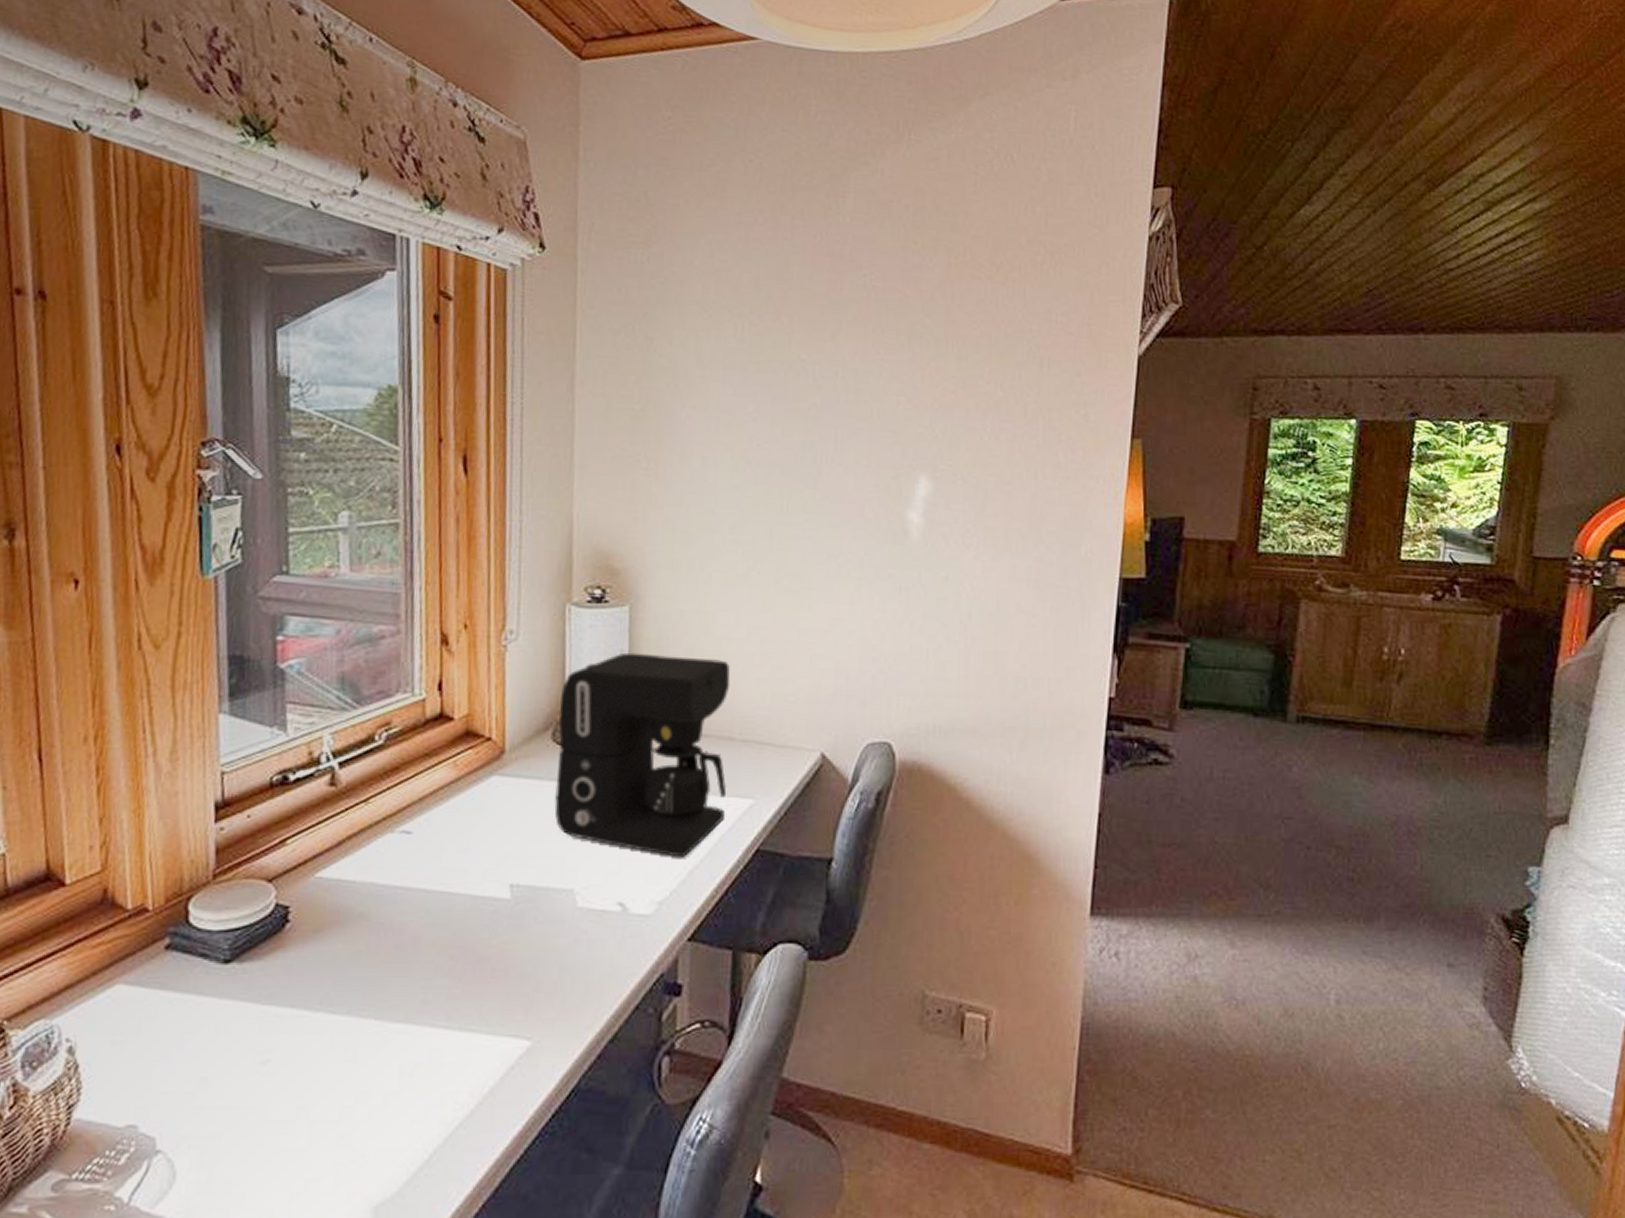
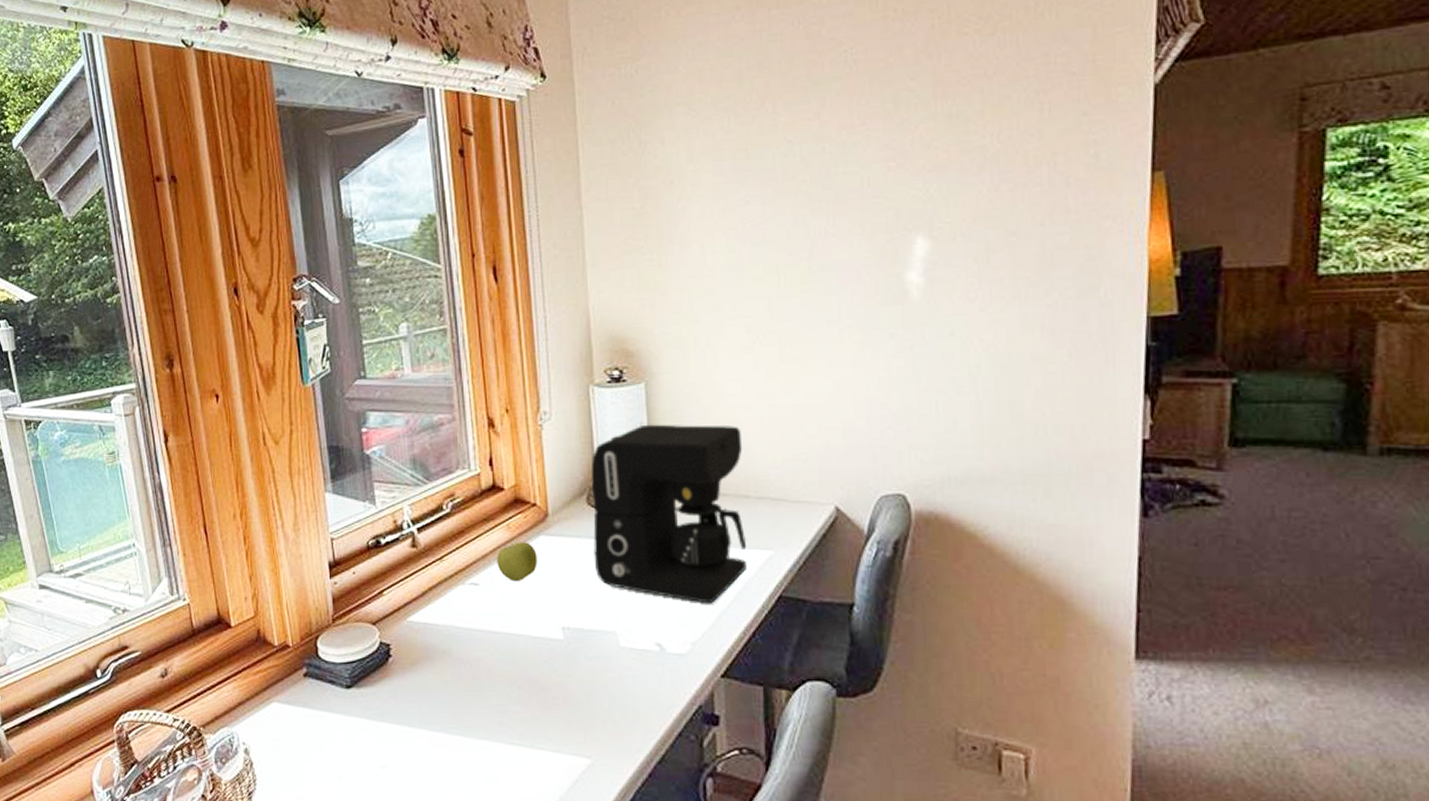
apple: none [437,783,487,830] -> present [497,542,537,582]

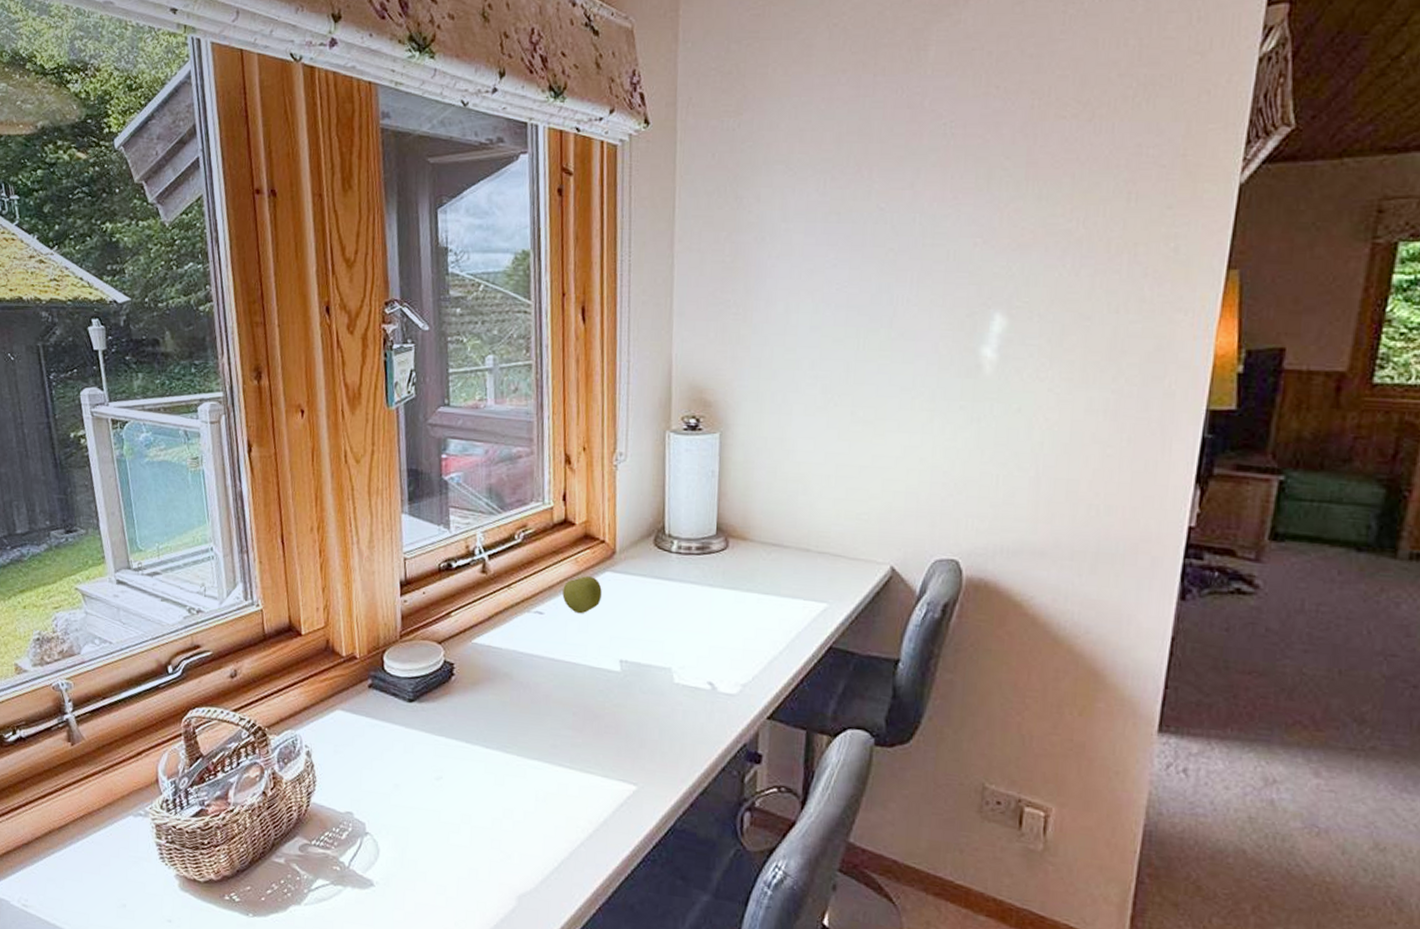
coffee maker: present [591,424,747,604] -> none [656,473,808,649]

